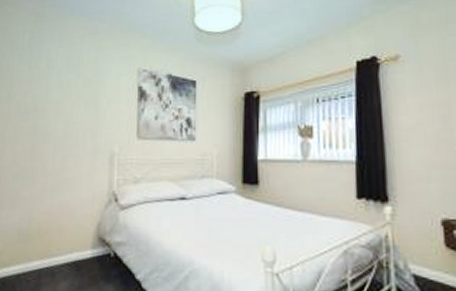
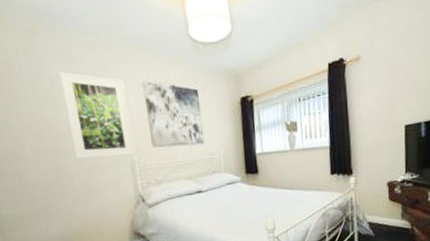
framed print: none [53,53,118,147] -> present [58,71,136,159]

